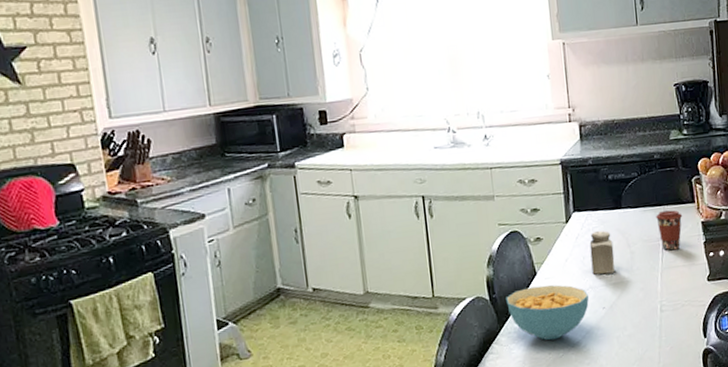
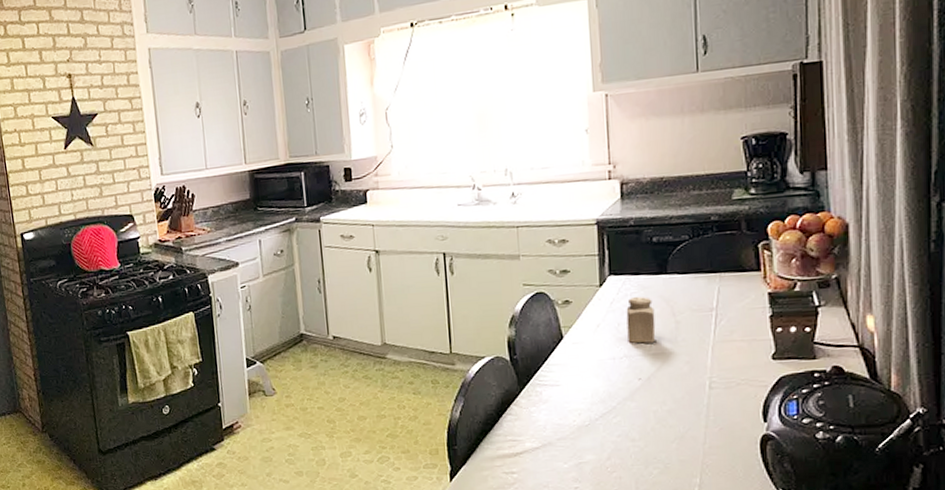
cereal bowl: present [506,284,590,341] -> none [528,350,623,408]
coffee cup: present [656,210,683,251] -> none [709,278,744,323]

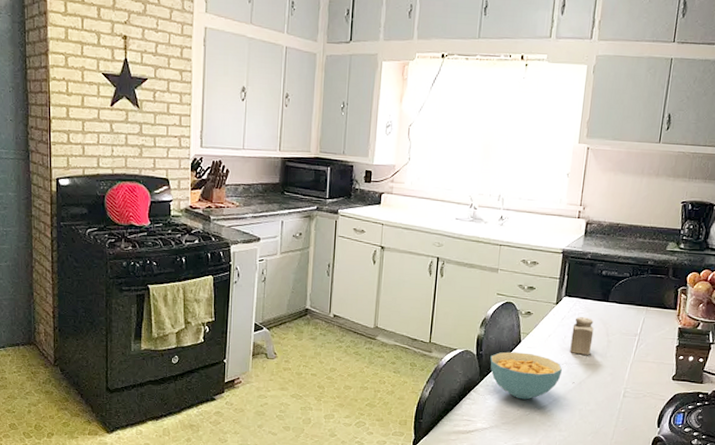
cereal bowl: none [528,350,623,408] -> present [490,351,563,400]

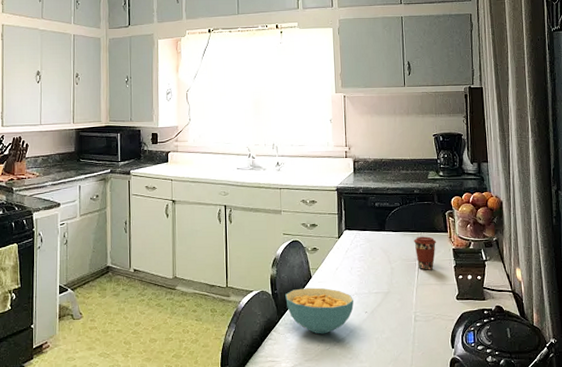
salt shaker: present [570,317,594,355] -> none [357,248,378,284]
coffee cup: none [637,311,663,347] -> present [414,236,437,270]

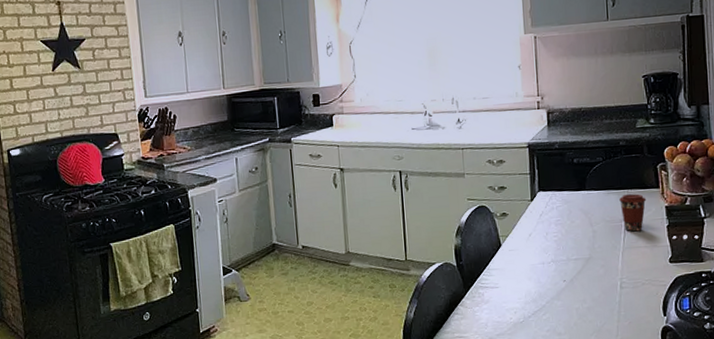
cereal bowl: present [285,287,354,334] -> none [472,256,551,307]

